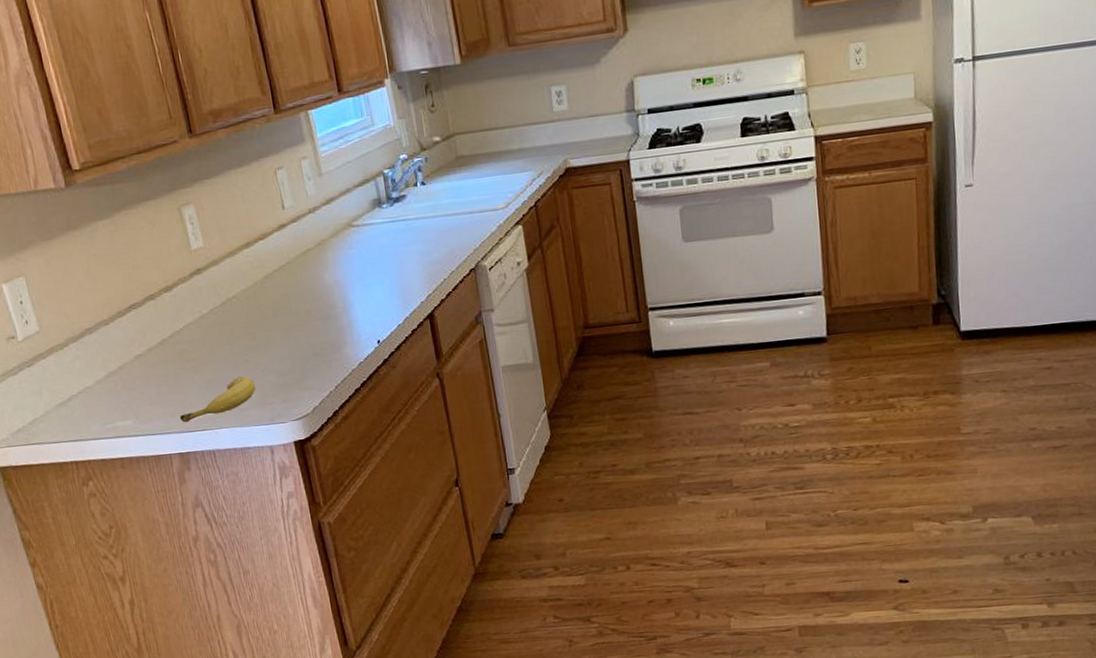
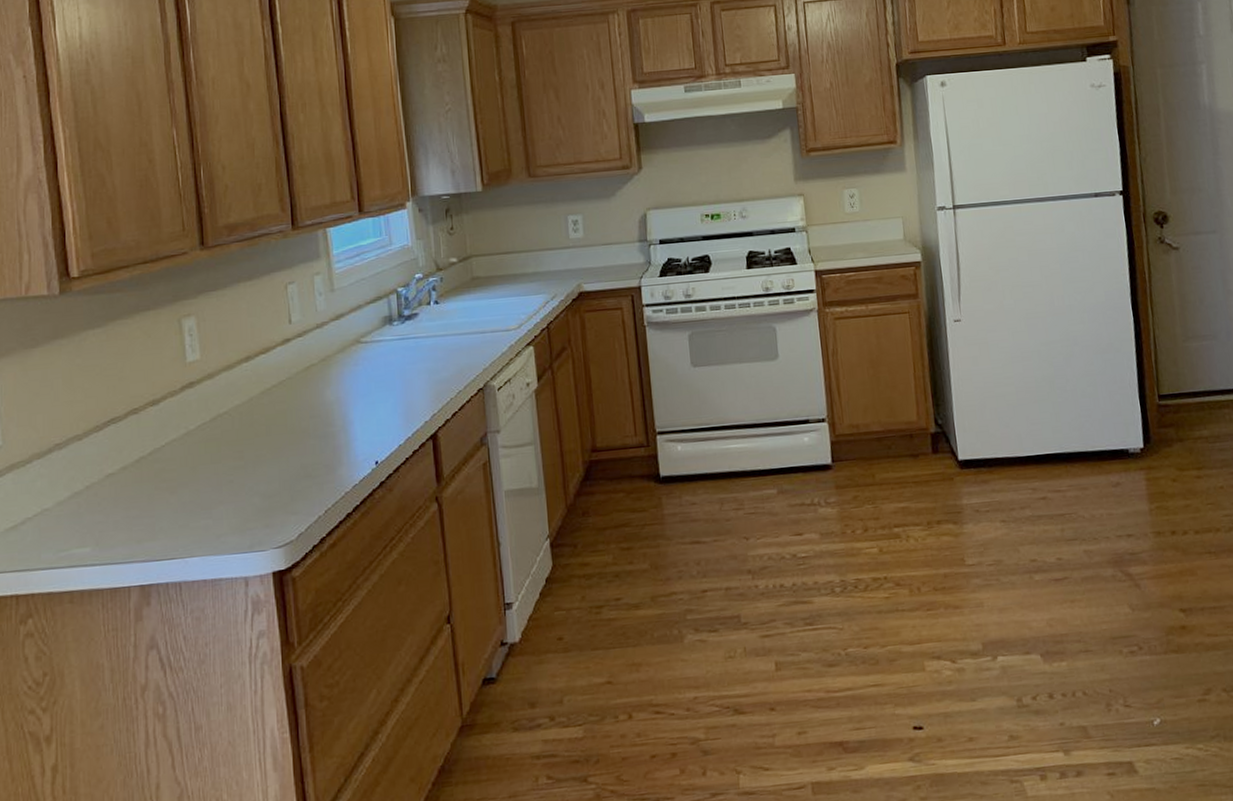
fruit: present [179,376,256,423] -> none [146,498,237,551]

